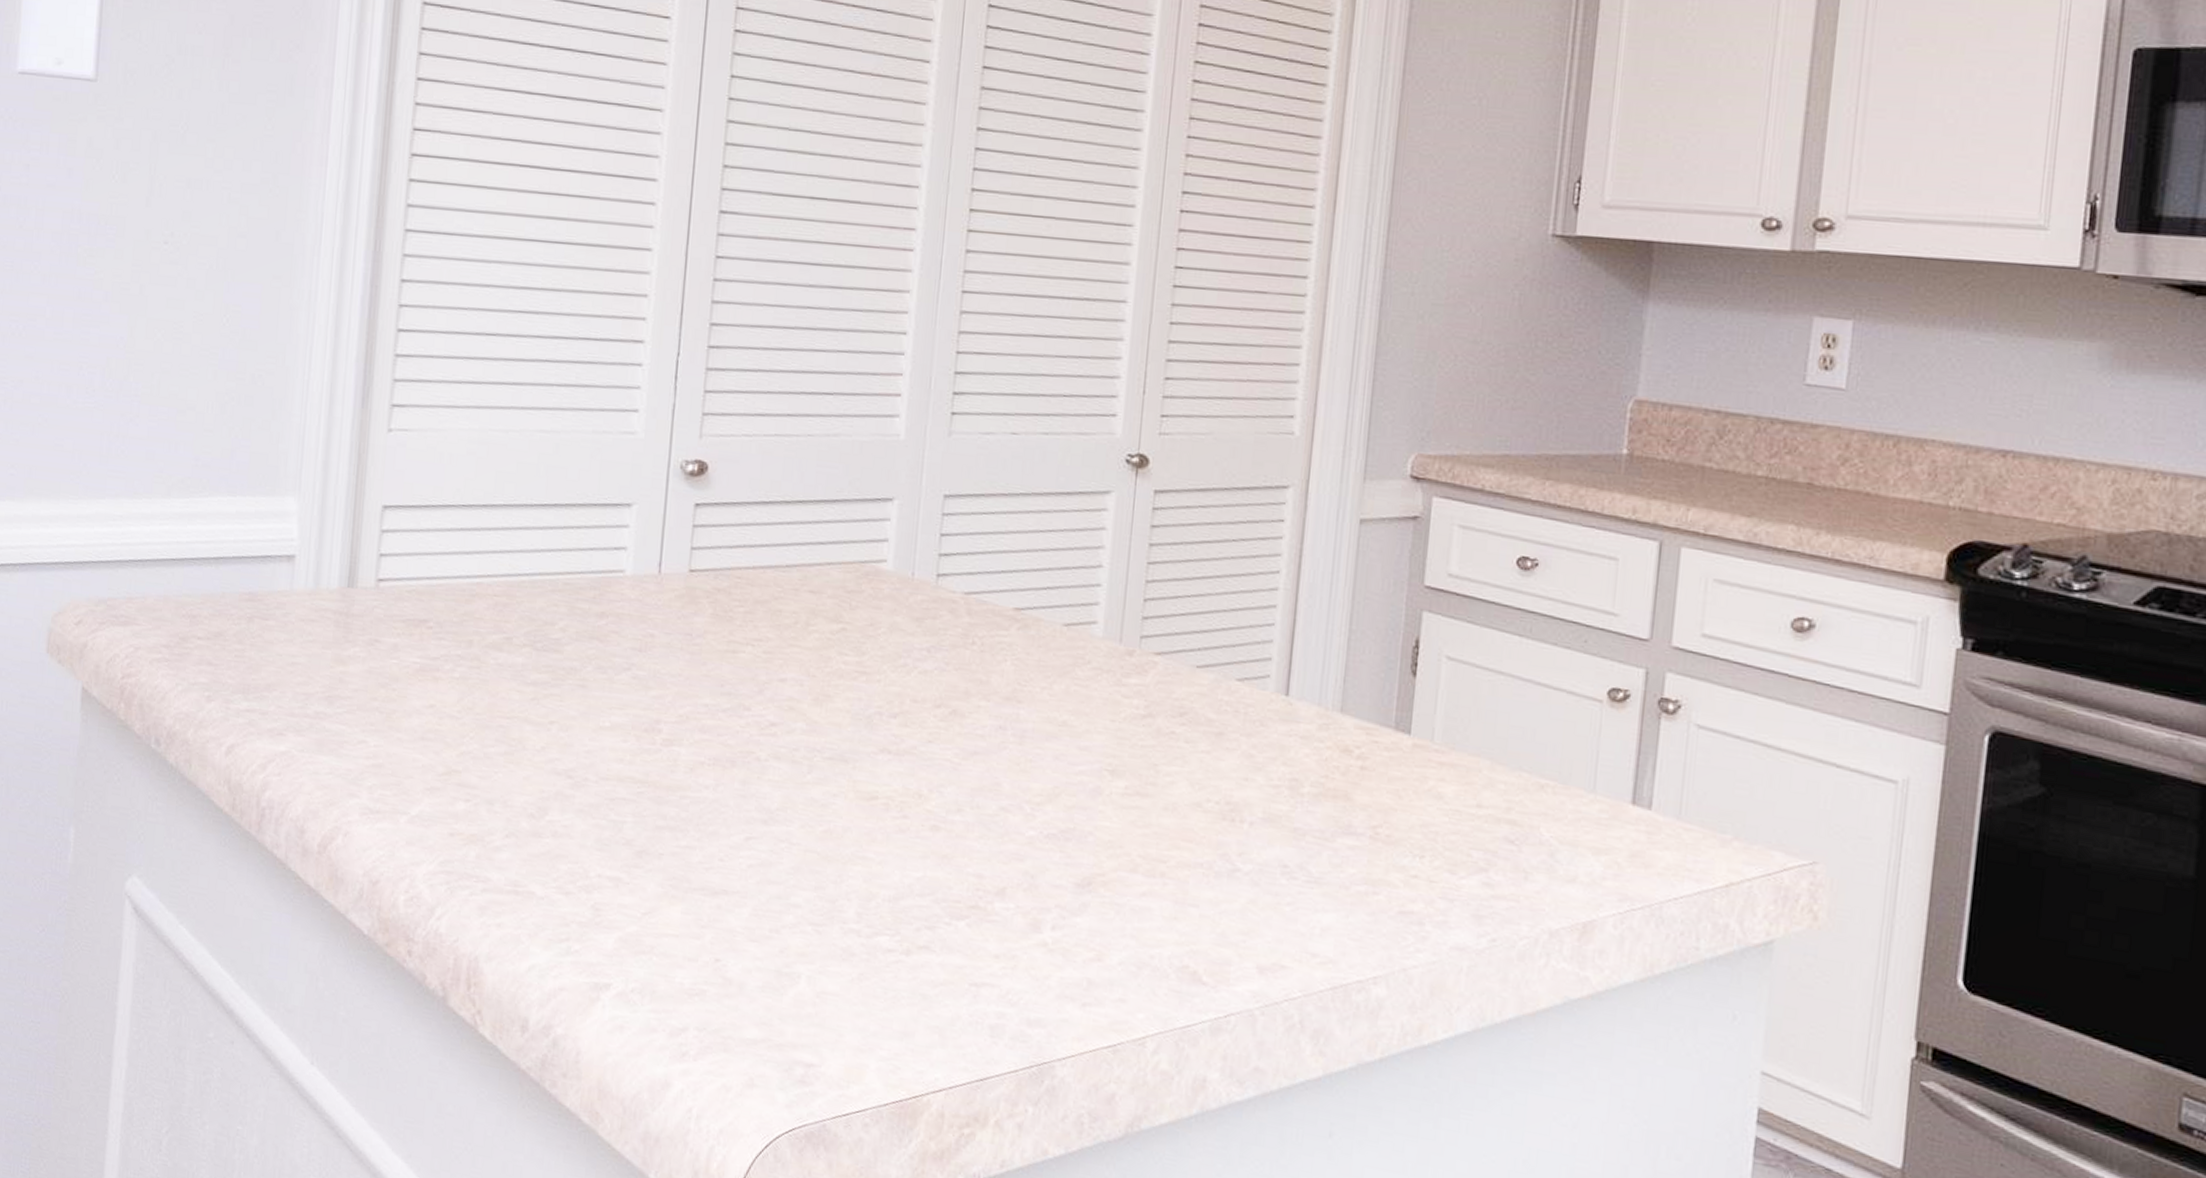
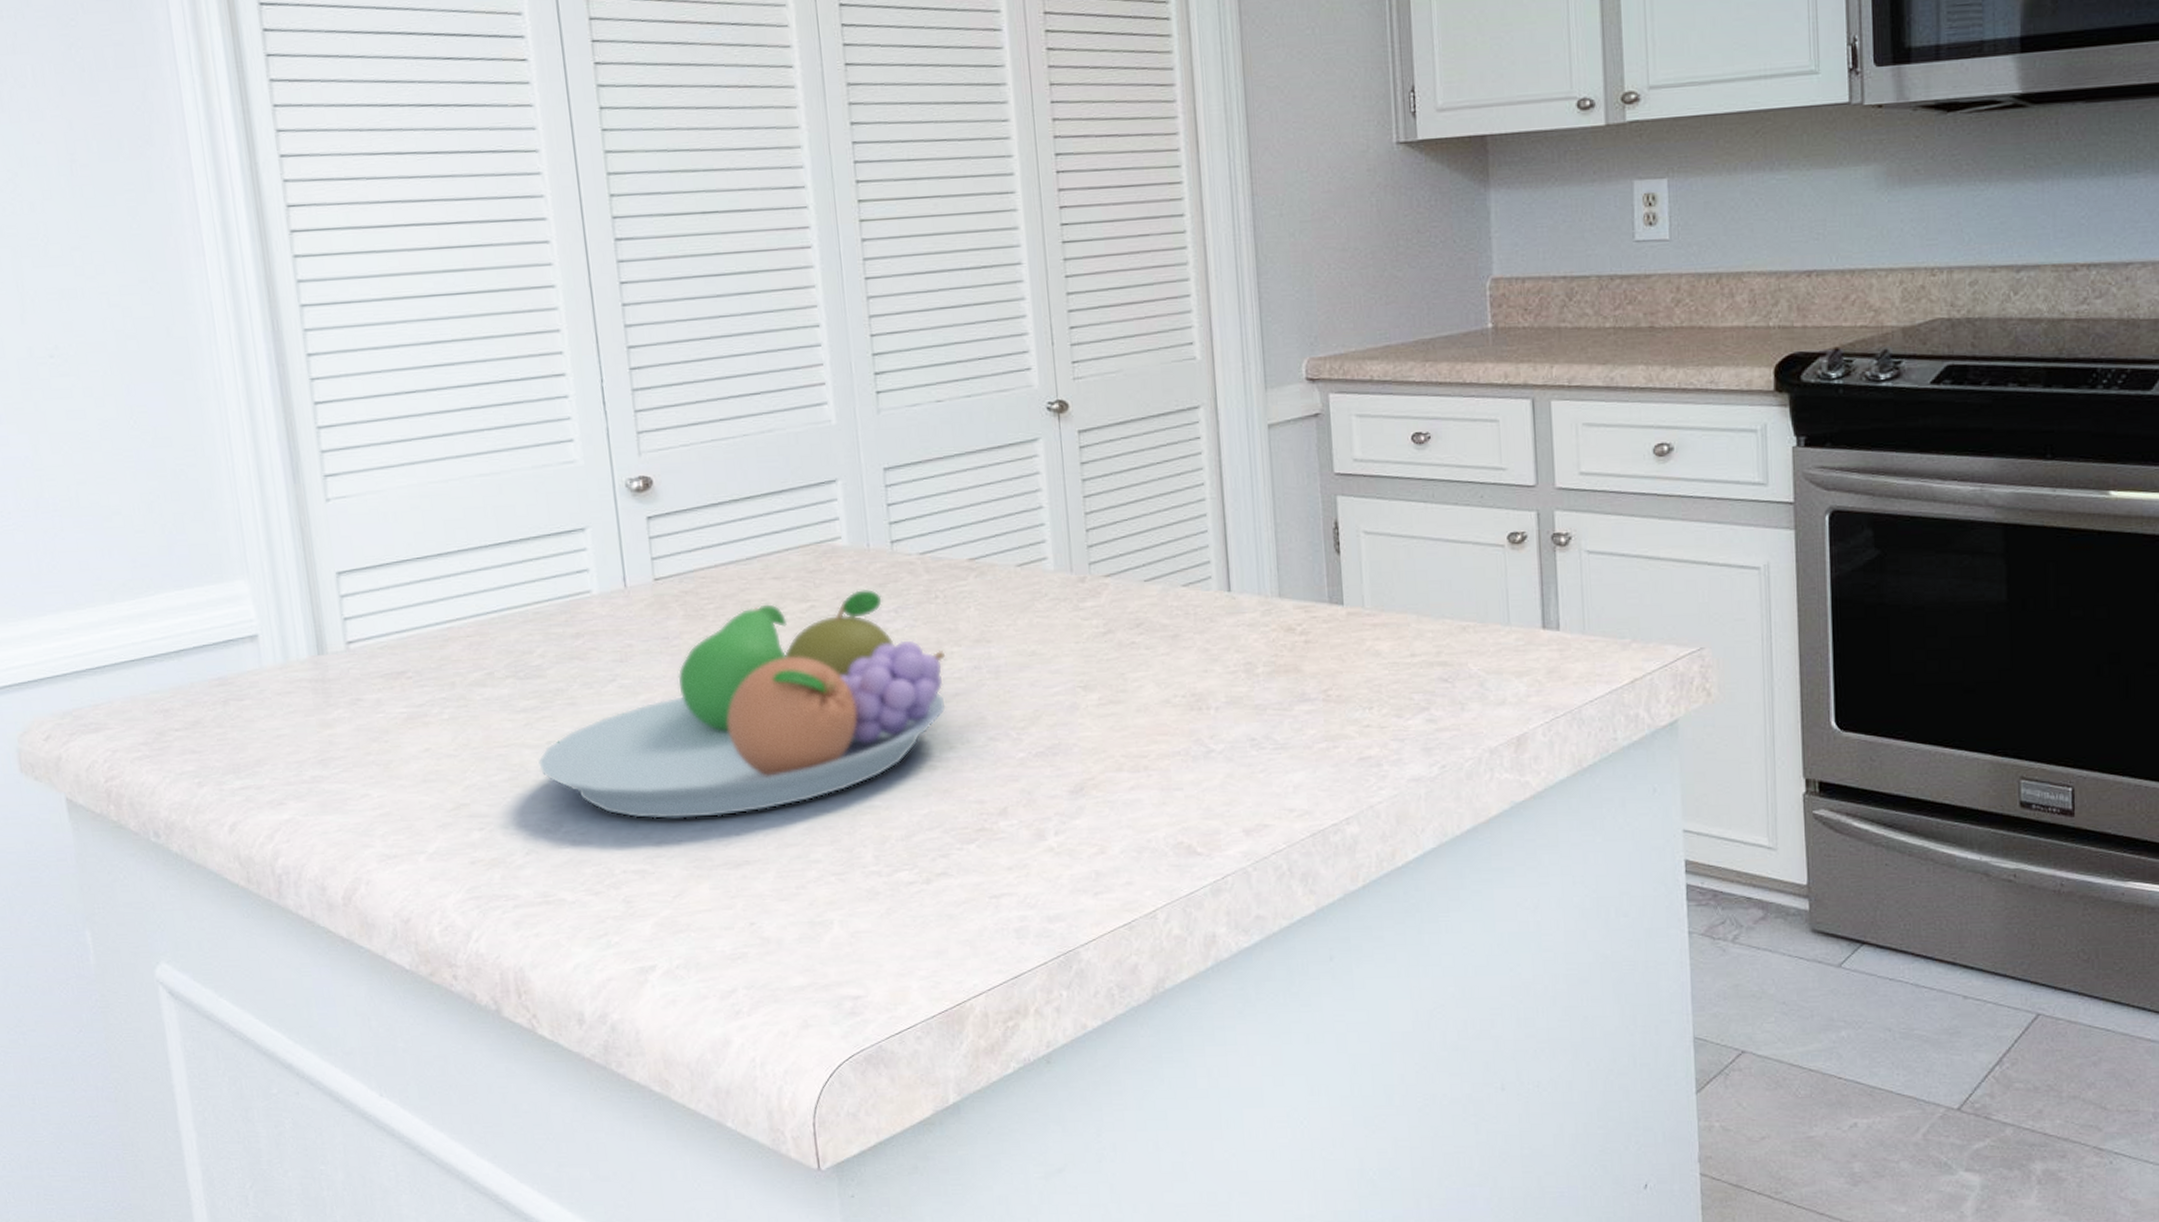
fruit bowl: none [536,618,972,839] -> present [537,588,946,820]

